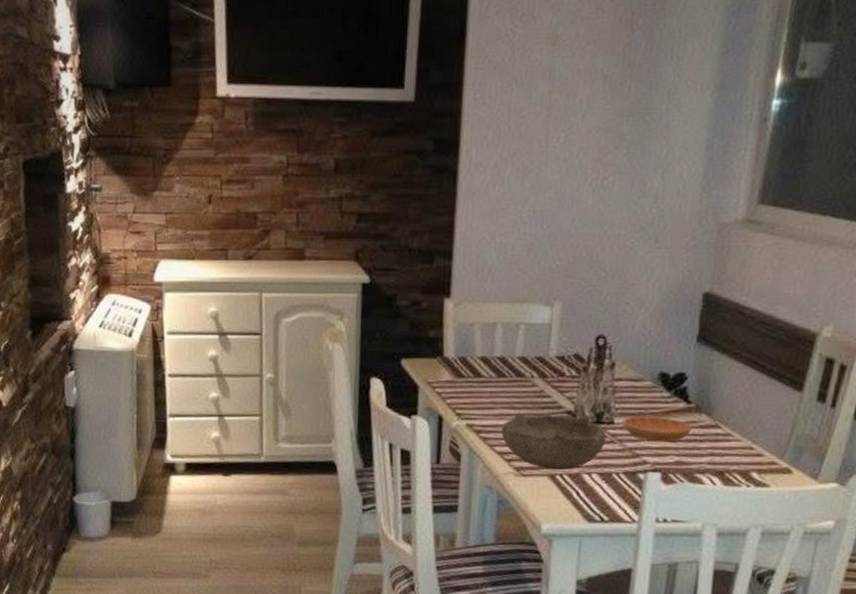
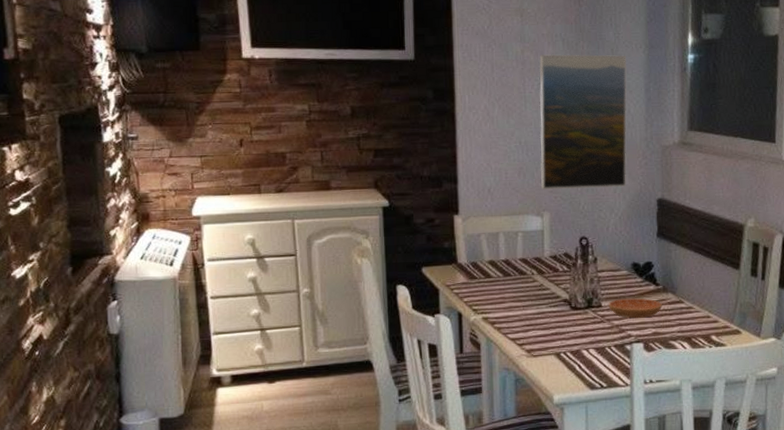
bowl: present [501,412,607,470] -> none [512,303,597,349]
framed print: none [554,96,686,274] -> present [539,54,627,190]

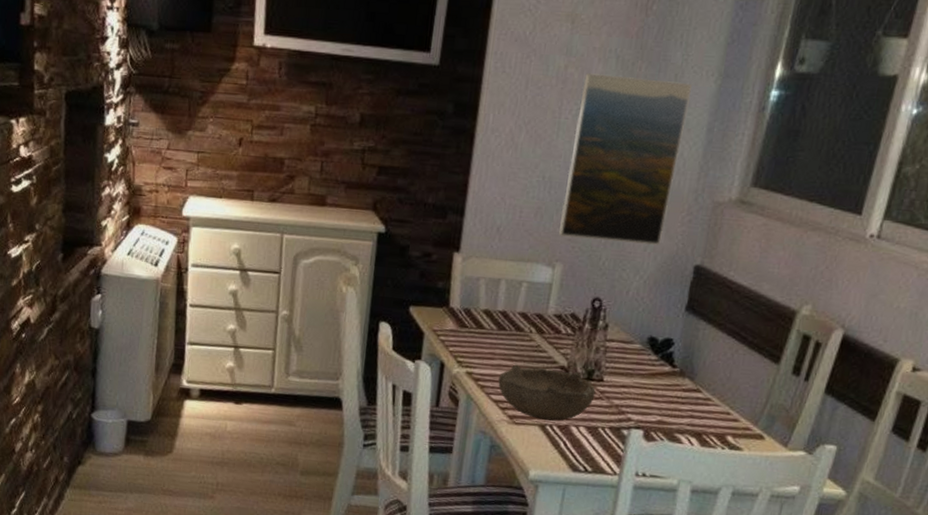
bowl: none [512,303,597,349] -> present [498,364,596,421]
saucer: present [608,298,662,318] -> none [611,375,675,402]

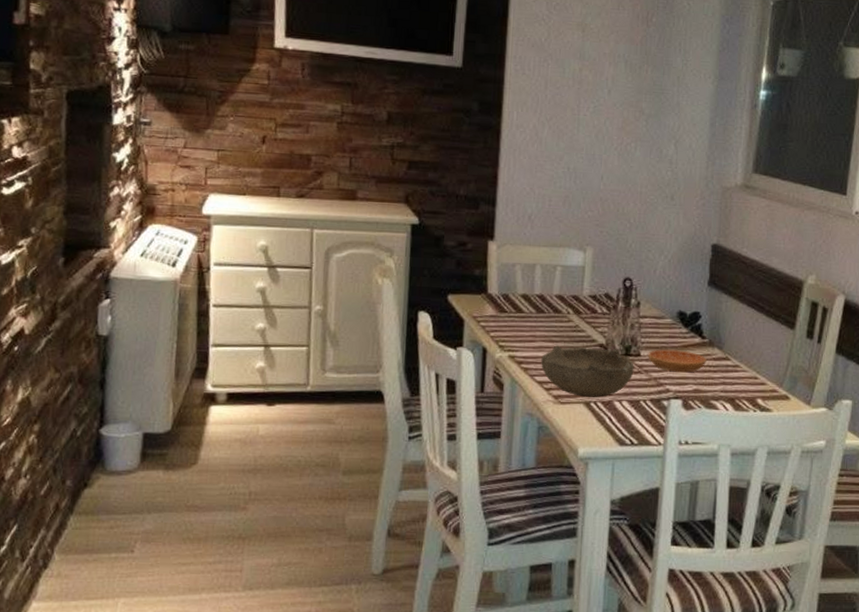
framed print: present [558,72,692,245] -> none [586,74,693,227]
saucer: none [611,375,675,402] -> present [648,349,707,373]

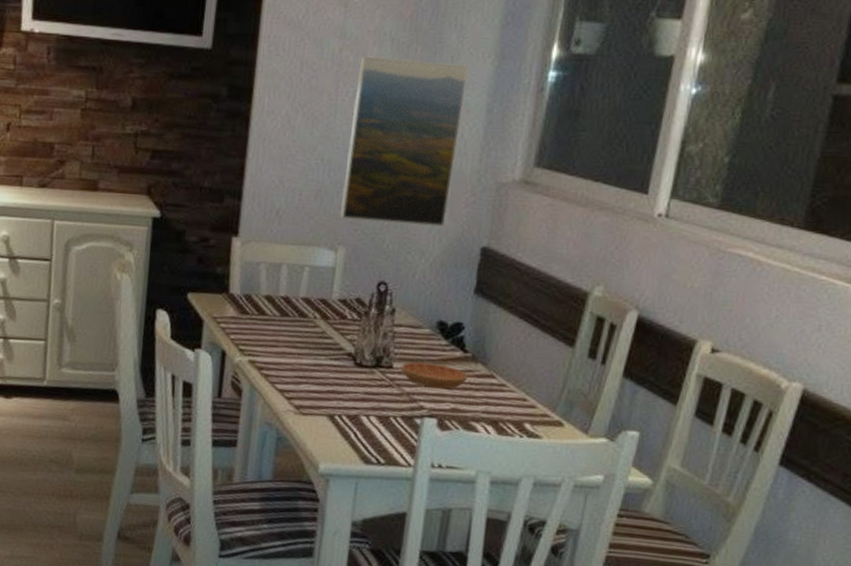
bowl: present [541,345,634,398] -> none [283,351,385,411]
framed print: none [586,74,693,227] -> present [339,55,468,227]

